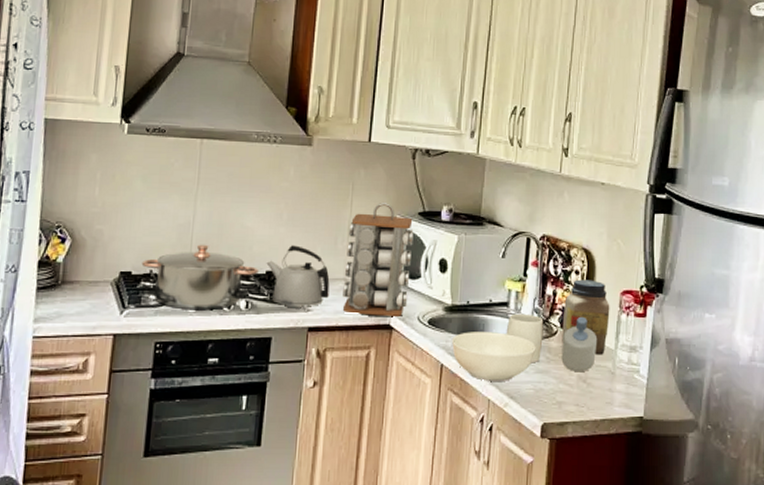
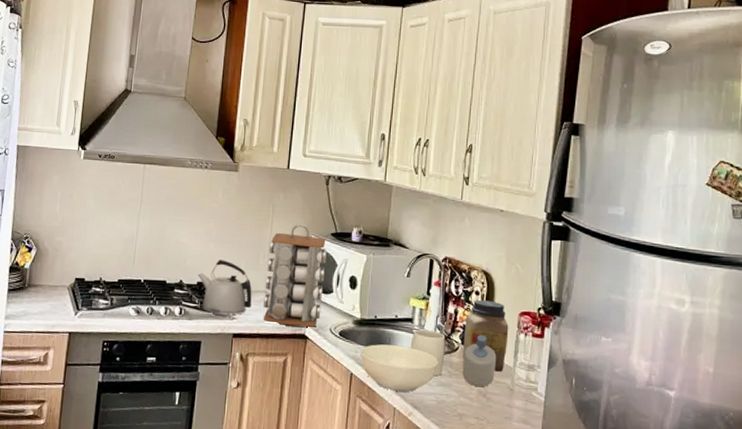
cooking pot: present [141,244,259,310] -> none [93,256,191,315]

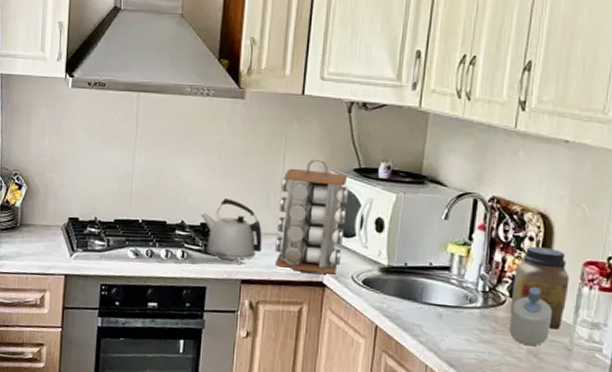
bowl: present [360,344,439,393] -> none [387,294,481,349]
mug: present [410,329,446,377] -> none [446,279,490,333]

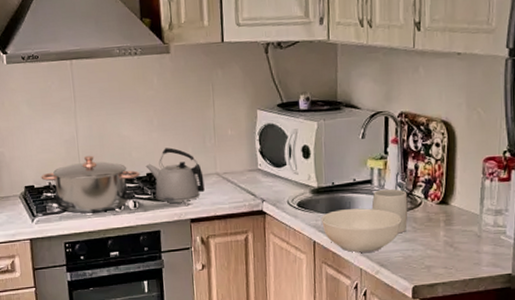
cooking pot: none [87,194,194,257] -> present [41,155,140,213]
spice rack: present [275,158,349,274] -> none [214,99,277,205]
bowl: none [387,294,481,349] -> present [320,208,402,253]
mug: none [446,279,490,333] -> present [371,188,408,234]
soap dispenser: present [509,286,553,346] -> none [427,186,462,239]
jar: present [510,246,570,330] -> none [426,150,473,221]

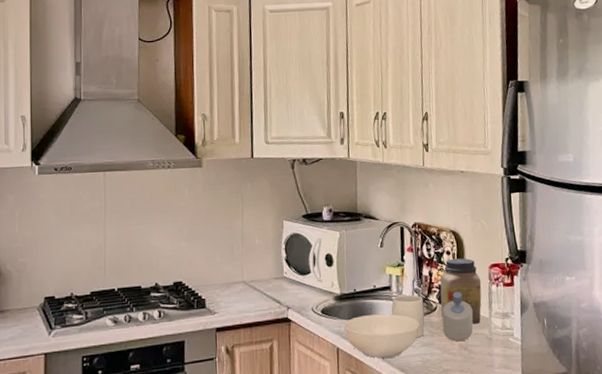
cooking pot: present [41,155,140,213] -> none [63,264,167,325]
kettle: present [145,147,205,204] -> none [173,256,231,313]
jar: none [426,150,473,221] -> present [440,258,482,324]
soap dispenser: none [427,186,462,239] -> present [442,291,474,342]

